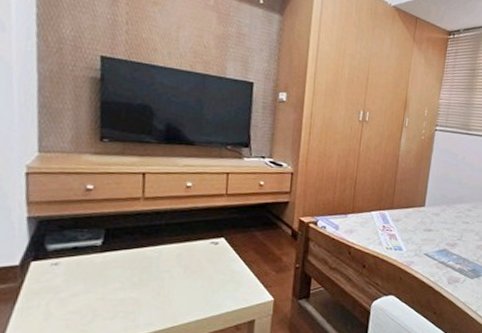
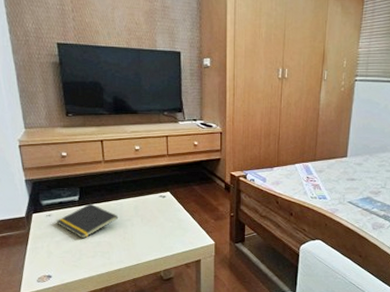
notepad: none [64,249,155,295] -> present [56,203,119,239]

